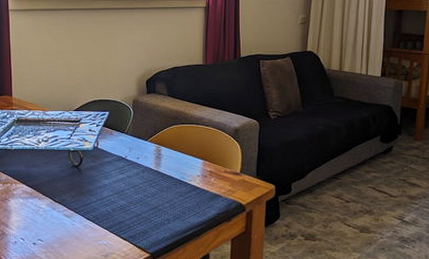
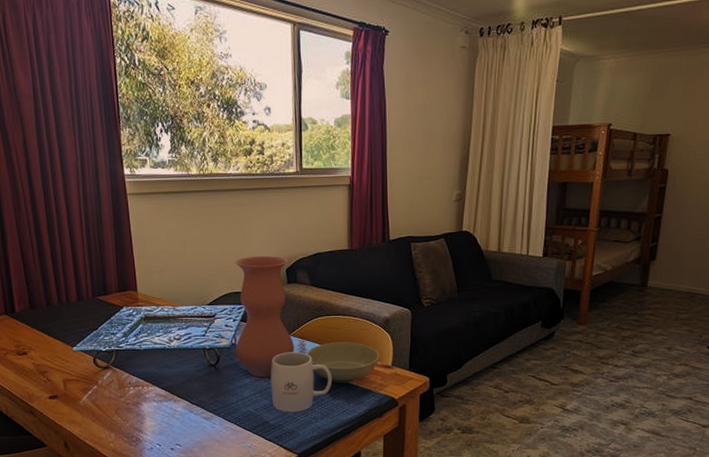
vase: none [97,67,151,181] -> present [234,255,294,379]
mug: none [128,156,185,213] -> present [270,352,333,413]
bowl: none [161,149,229,188] -> present [306,342,379,384]

